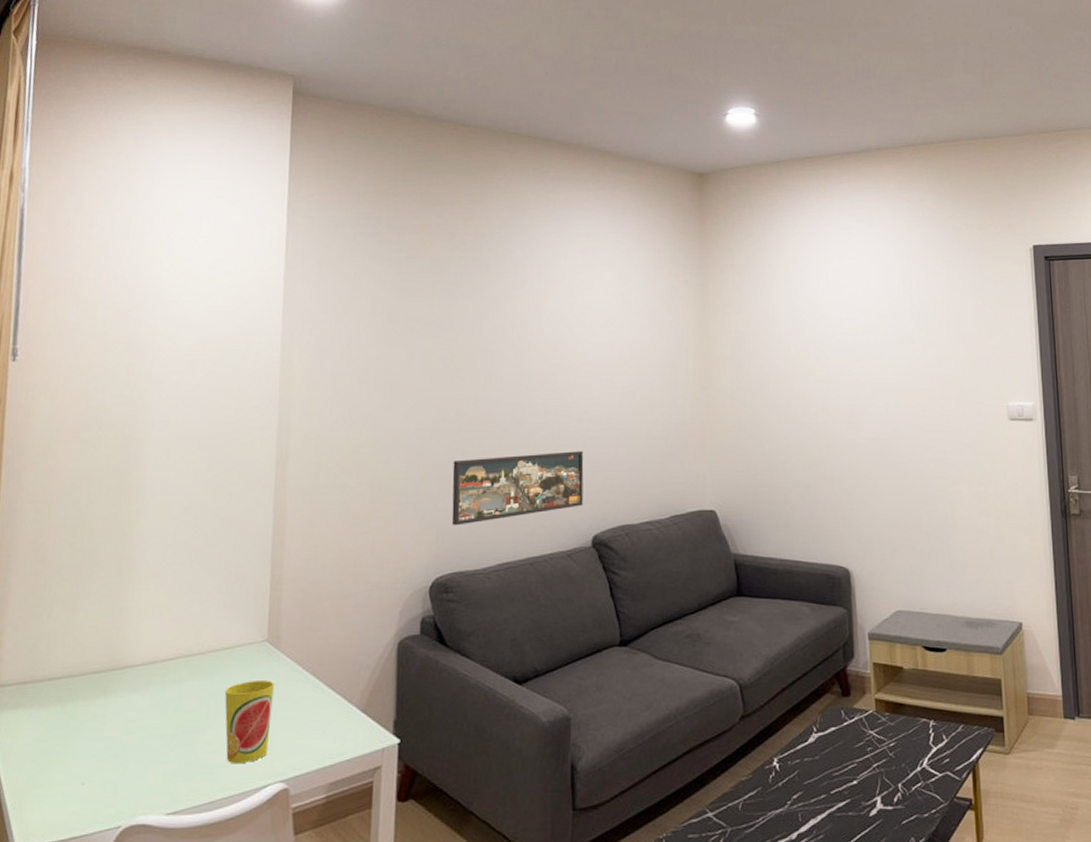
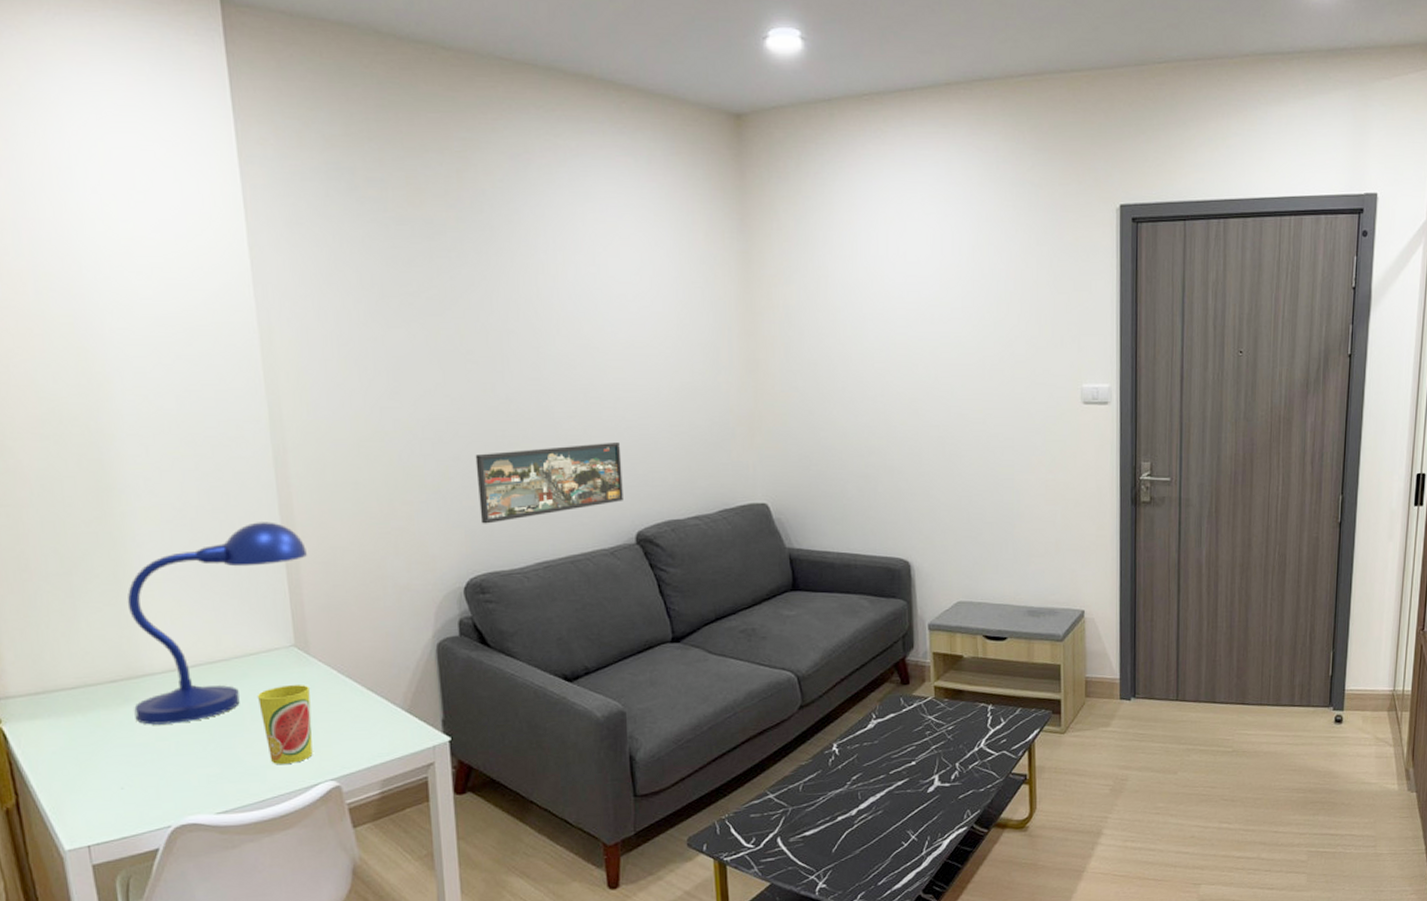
desk lamp: none [109,520,292,718] -> present [127,522,307,725]

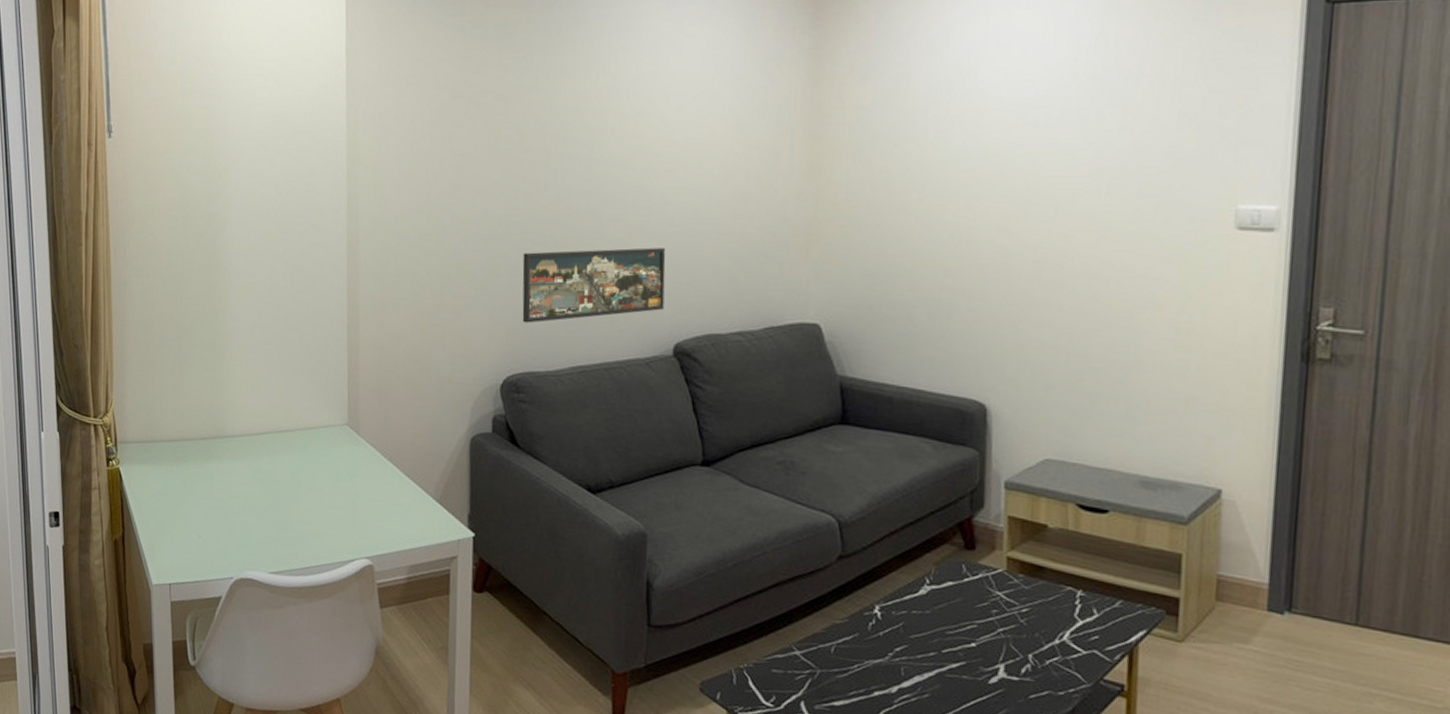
desk lamp: present [127,522,307,725] -> none [216,305,366,484]
cup: present [256,685,313,764] -> none [312,461,356,537]

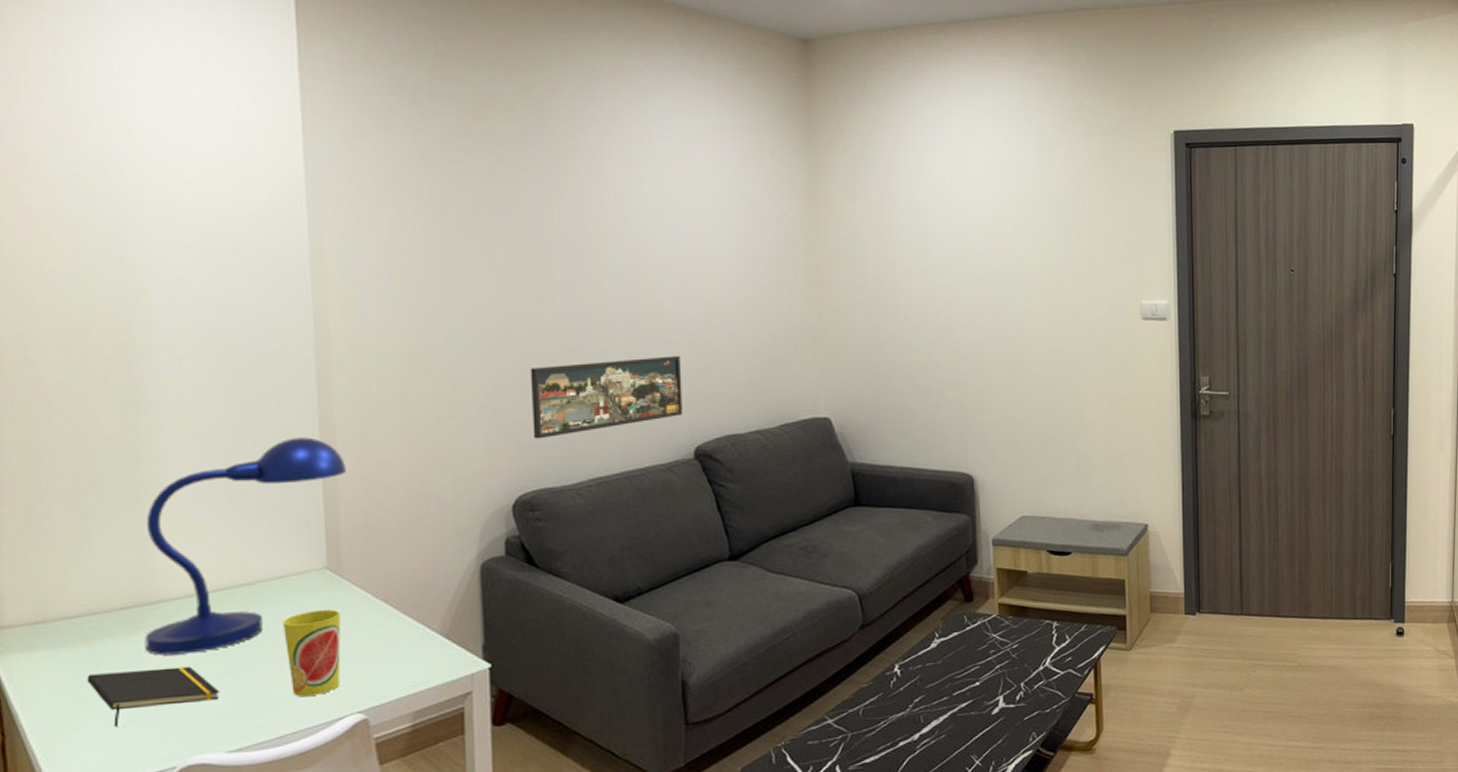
notepad: none [177,489,265,537] -> present [87,666,220,728]
desk lamp: none [216,305,366,484] -> present [145,437,346,656]
cup: none [312,461,356,537] -> present [282,610,341,696]

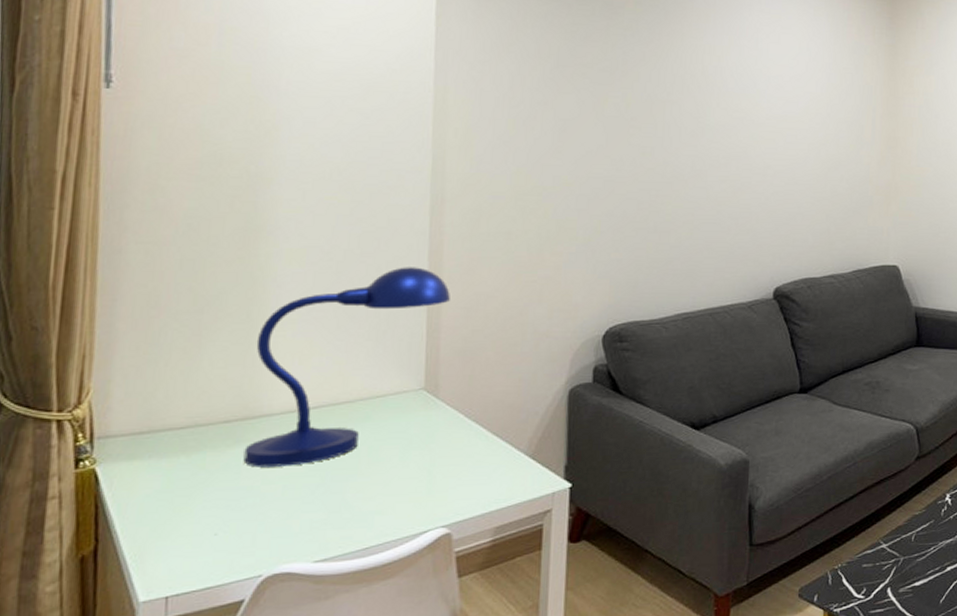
notepad: present [87,666,220,728] -> none [184,478,311,536]
cup: present [282,610,341,696] -> none [377,428,433,510]
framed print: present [530,356,682,439] -> none [626,205,767,276]

